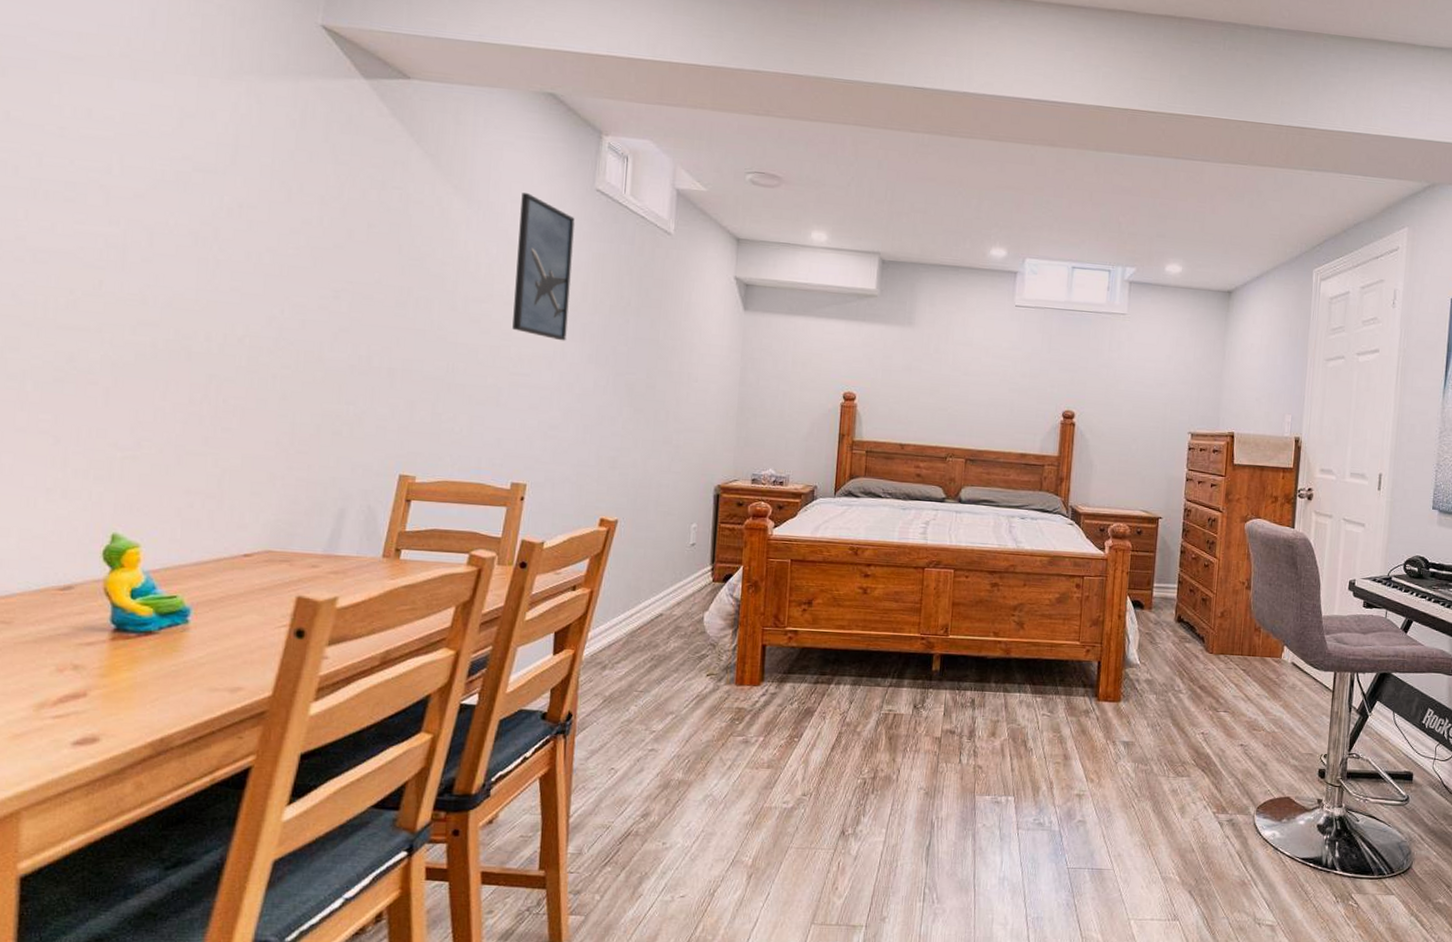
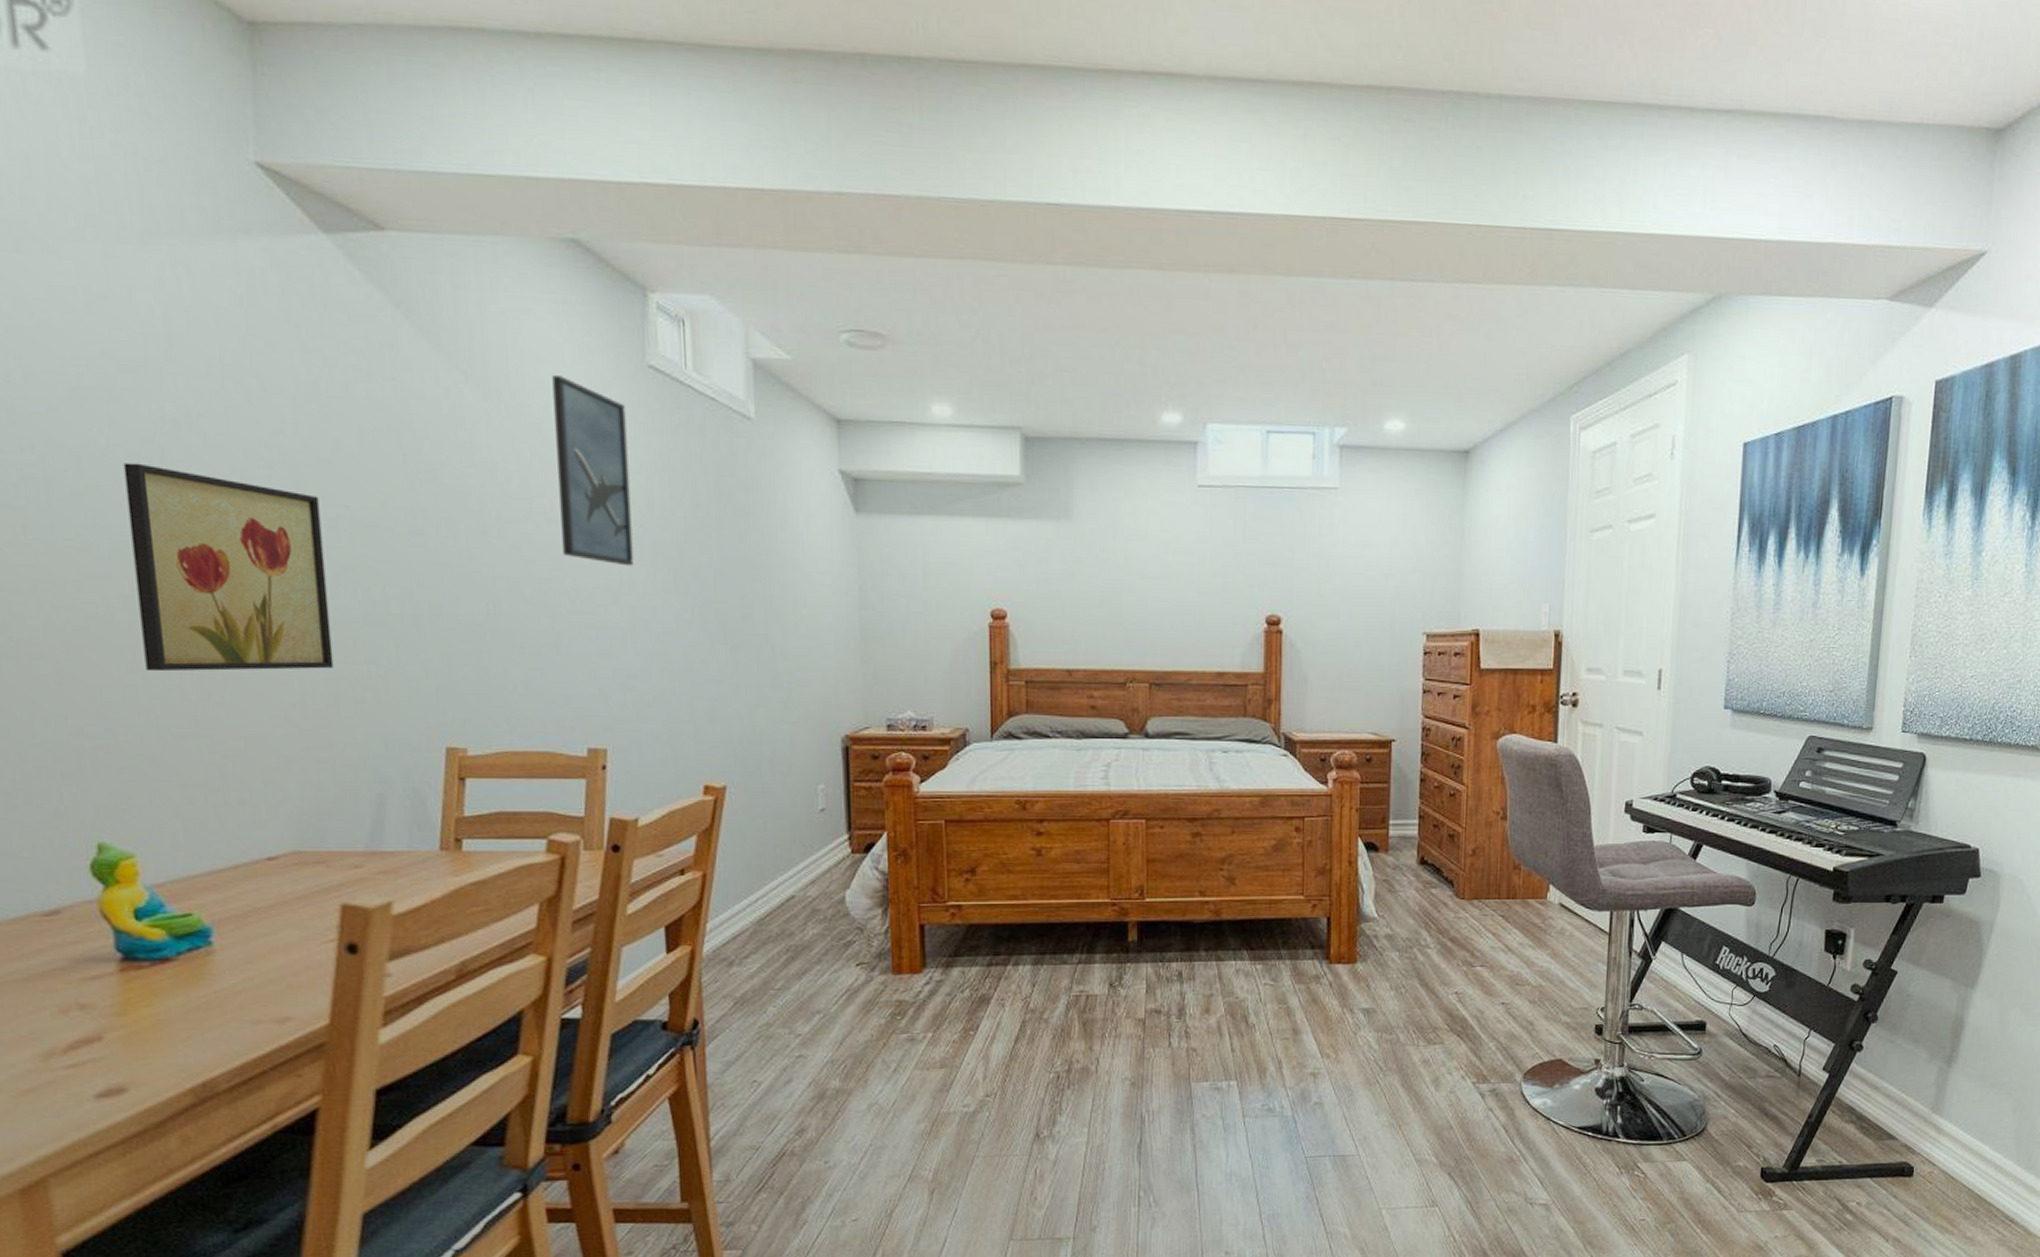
wall art: none [175,239,330,407] -> present [123,463,334,672]

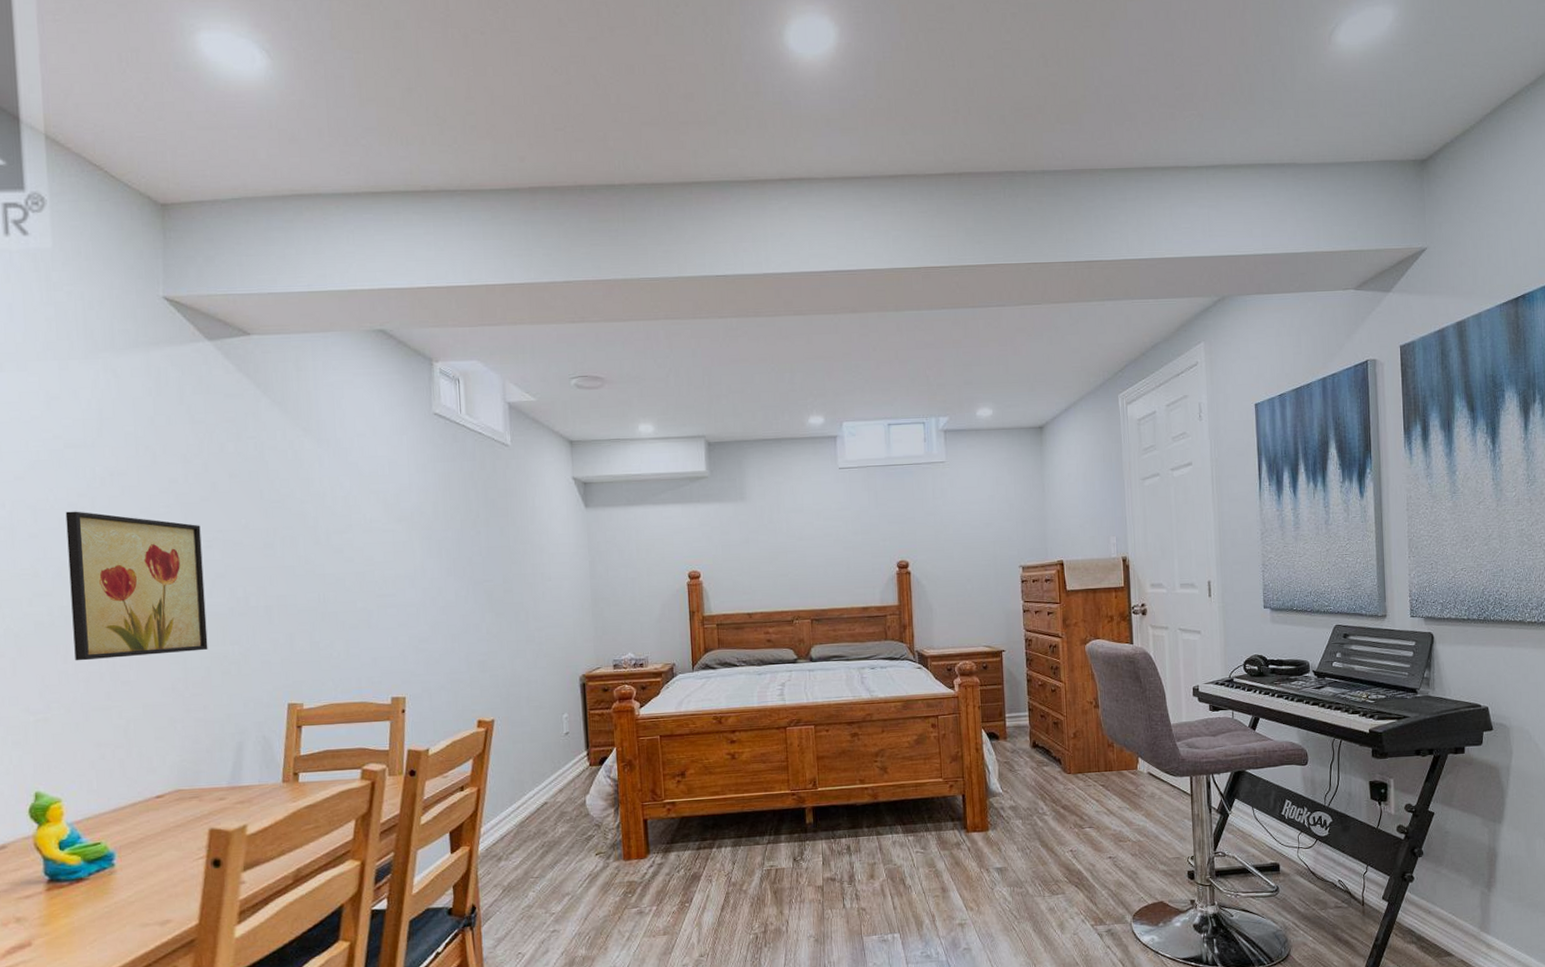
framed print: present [552,375,634,566] -> none [366,426,424,559]

